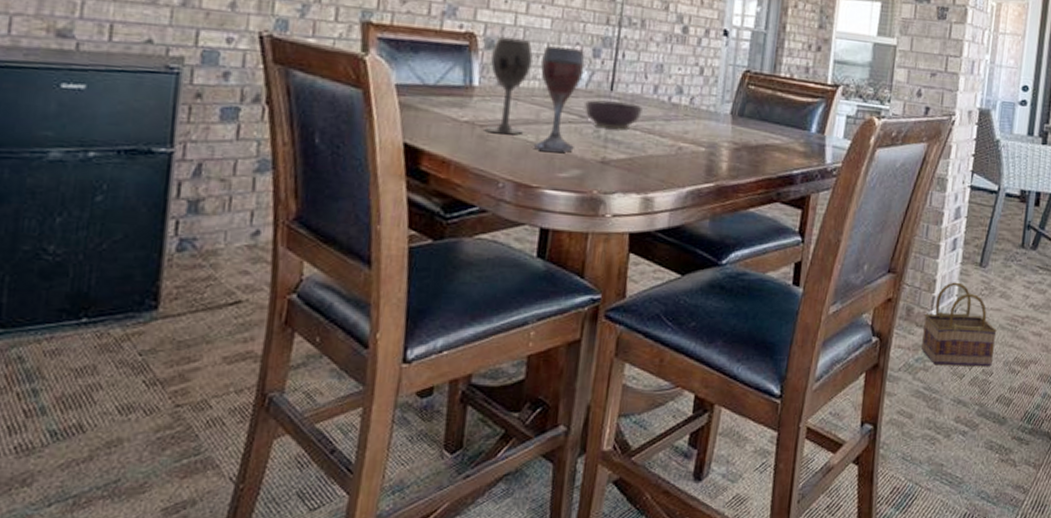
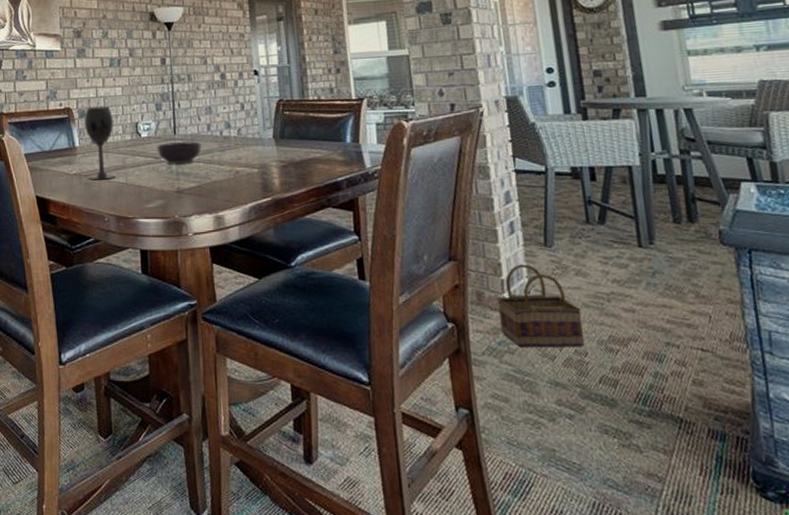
cup: present [533,46,585,152] -> none [120,106,155,189]

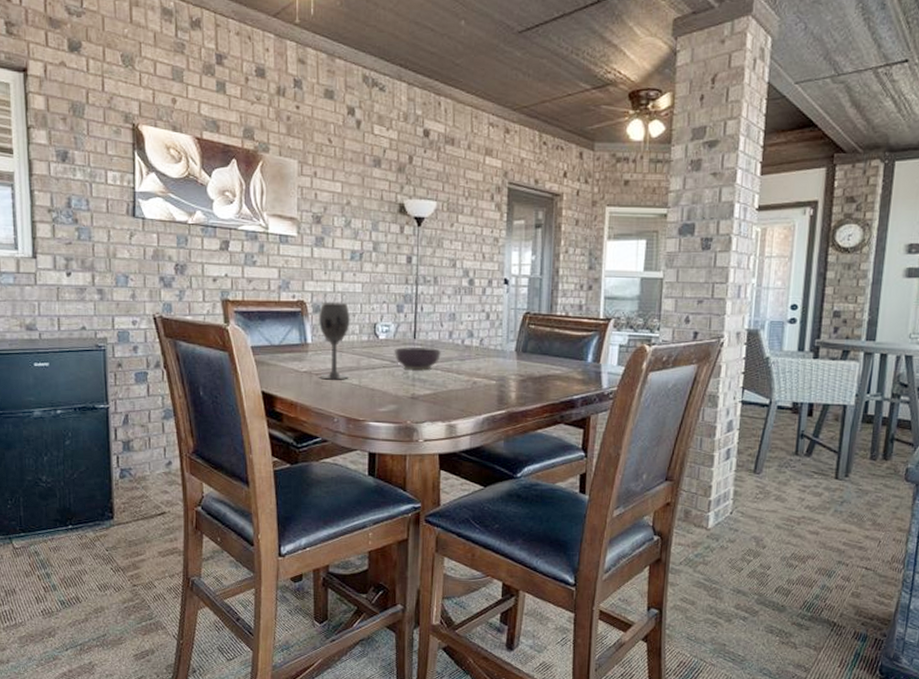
basket: present [496,264,584,348] -> none [700,487,773,562]

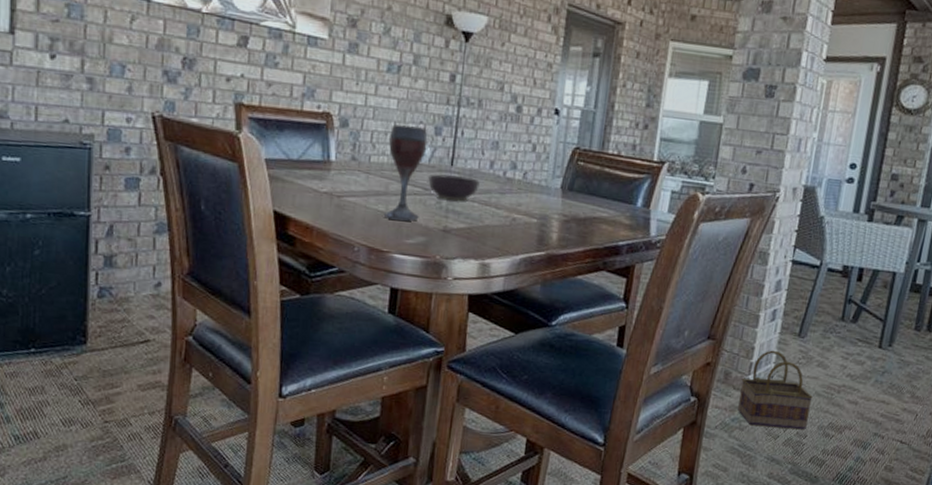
wine glass: present [319,303,350,380] -> none [342,117,382,205]
cup: none [357,306,391,391] -> present [383,124,428,221]
basket: none [700,487,773,562] -> present [737,350,813,430]

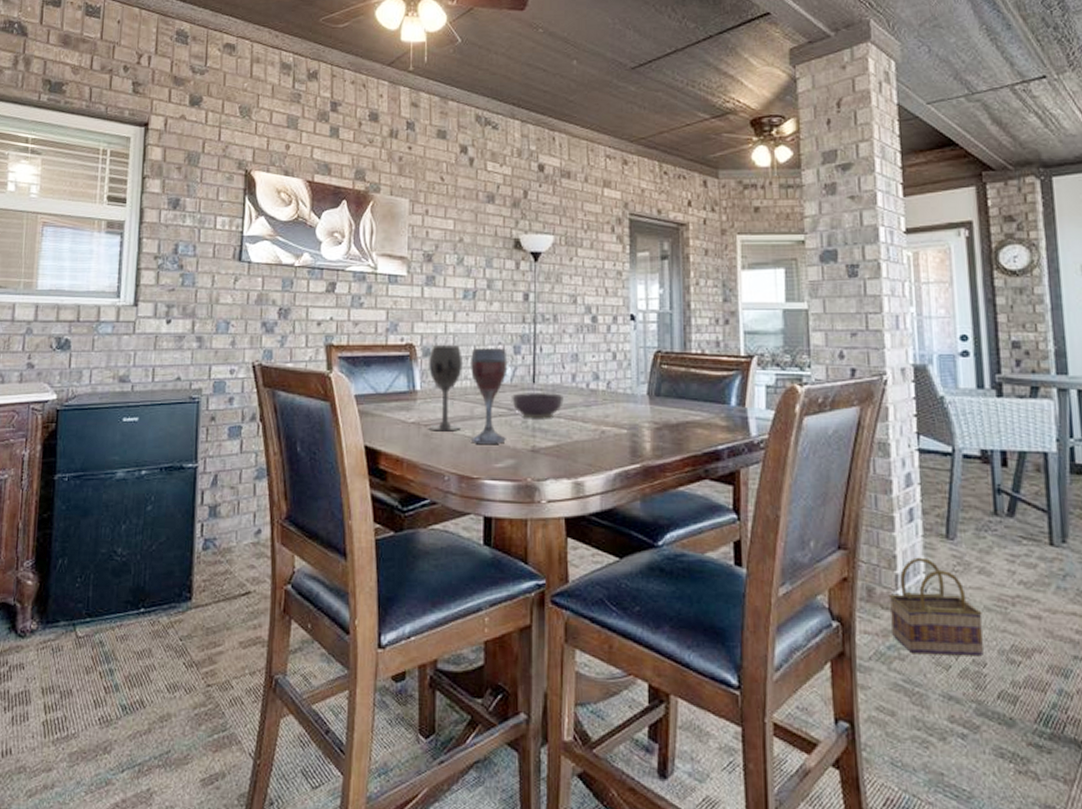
wine glass: none [342,117,382,205] -> present [429,345,463,432]

